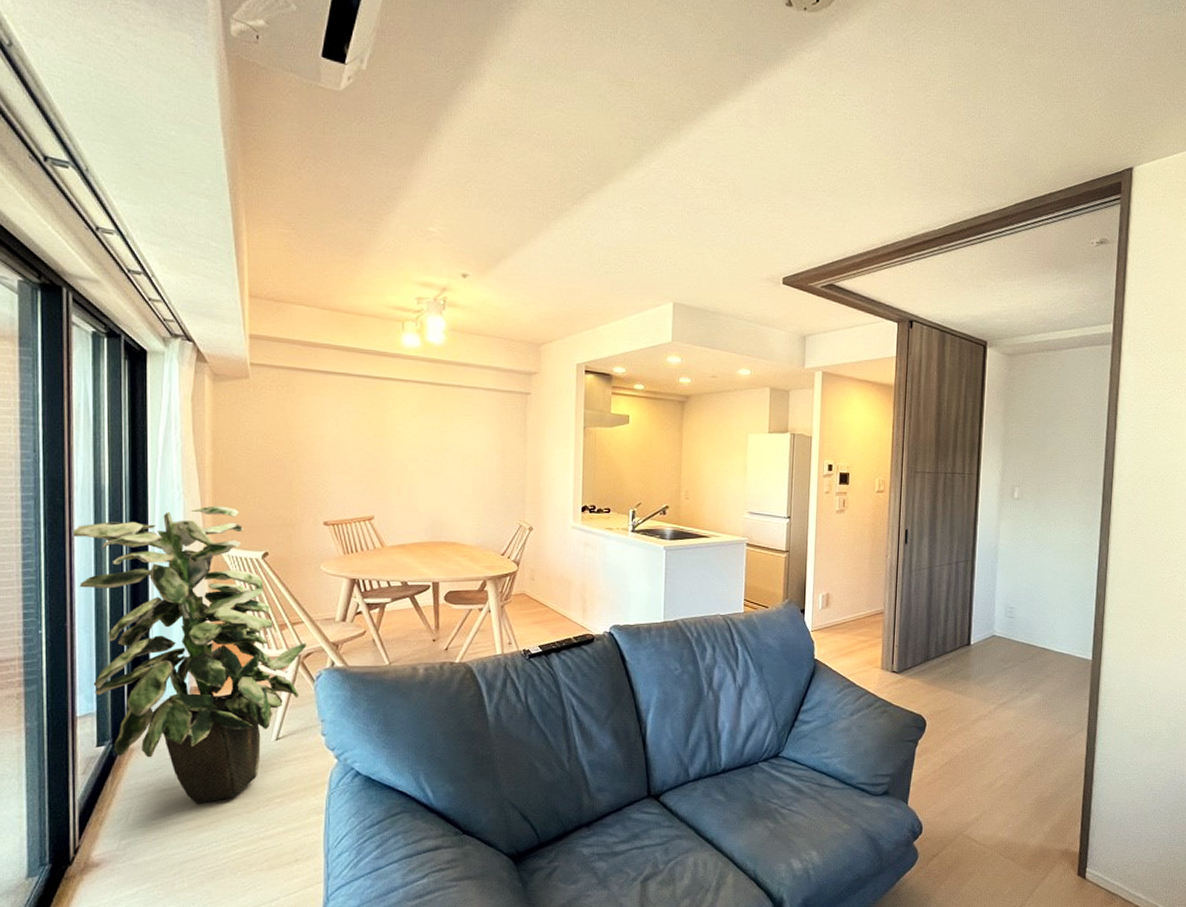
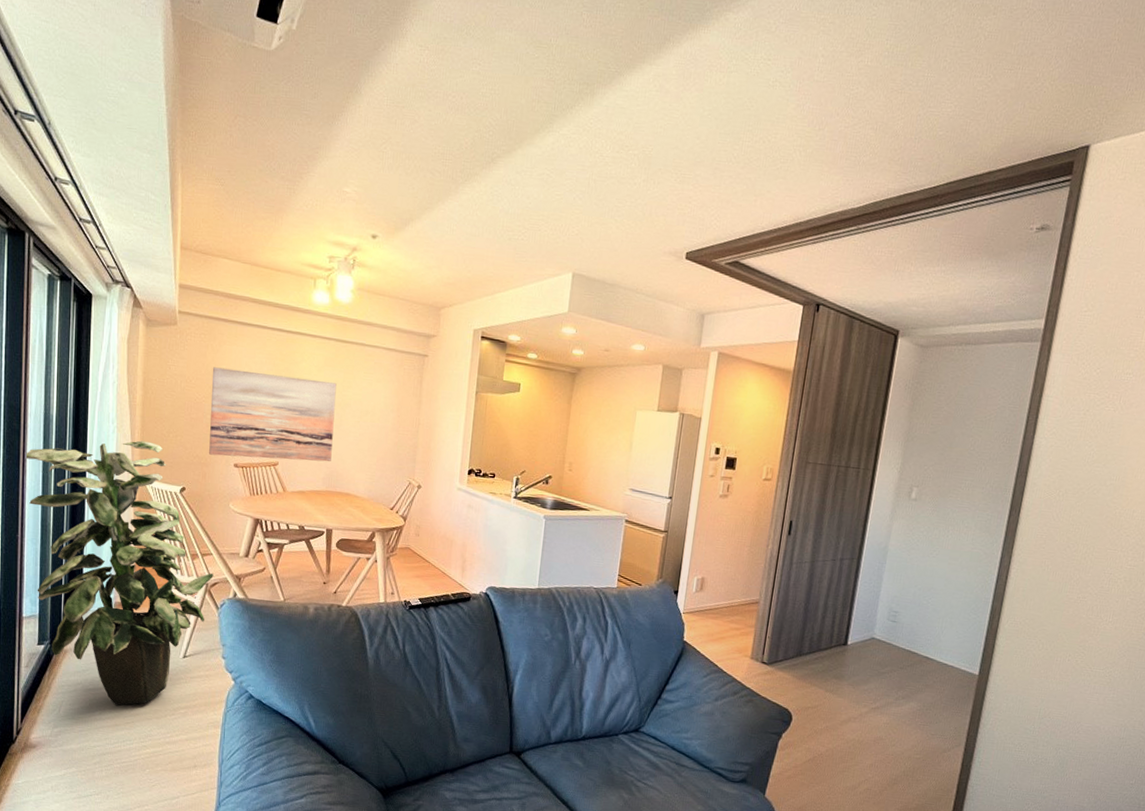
wall art: none [292,420,434,515] -> present [209,367,337,462]

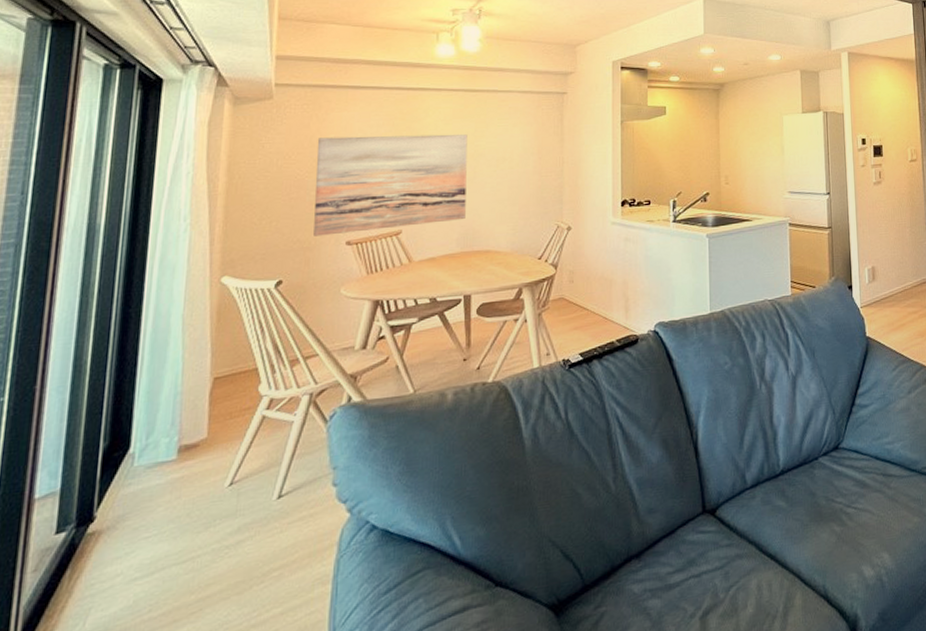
indoor plant: present [24,440,214,706] -> none [54,234,320,592]

